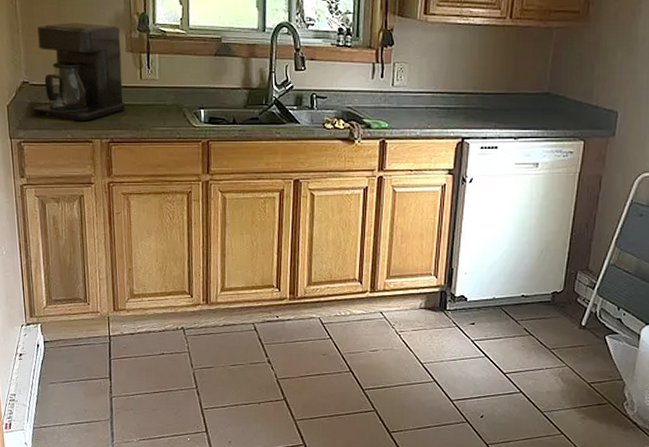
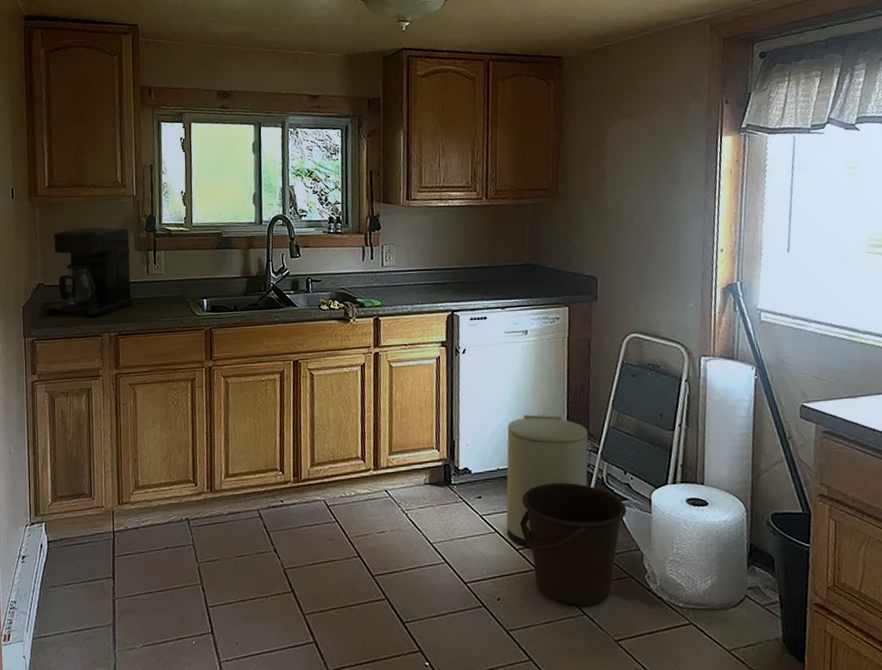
pedal bin: none [497,247,587,373] -> present [506,414,589,549]
bucket: none [510,314,616,427] -> present [520,482,627,607]

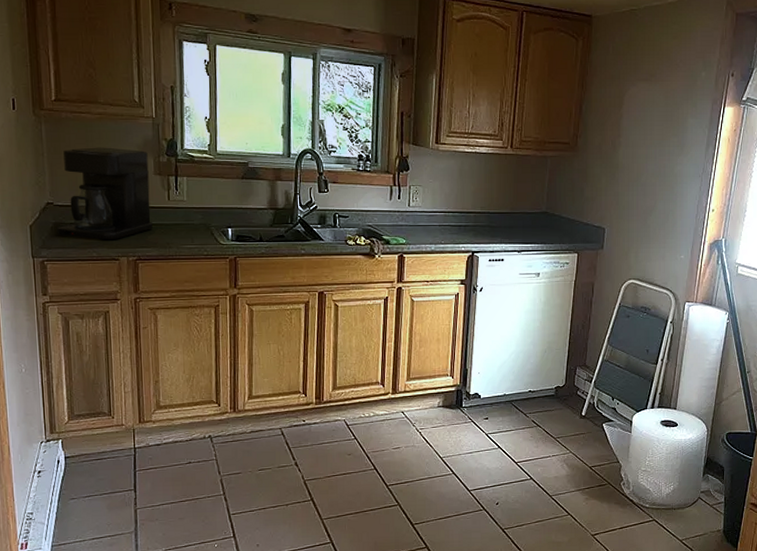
pedal bin: present [506,414,589,549] -> none [509,347,585,462]
bucket: present [520,482,627,607] -> none [520,406,612,509]

